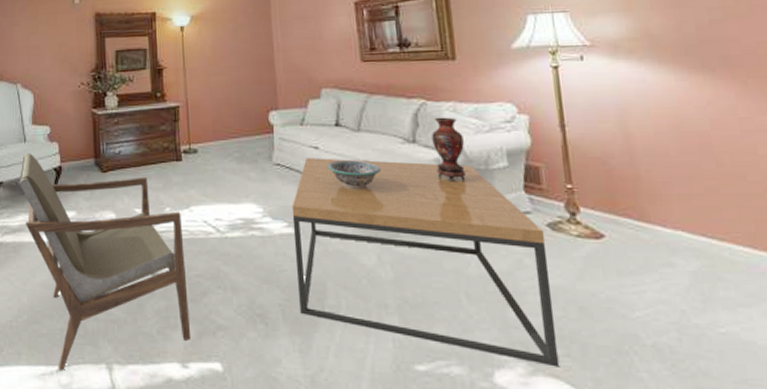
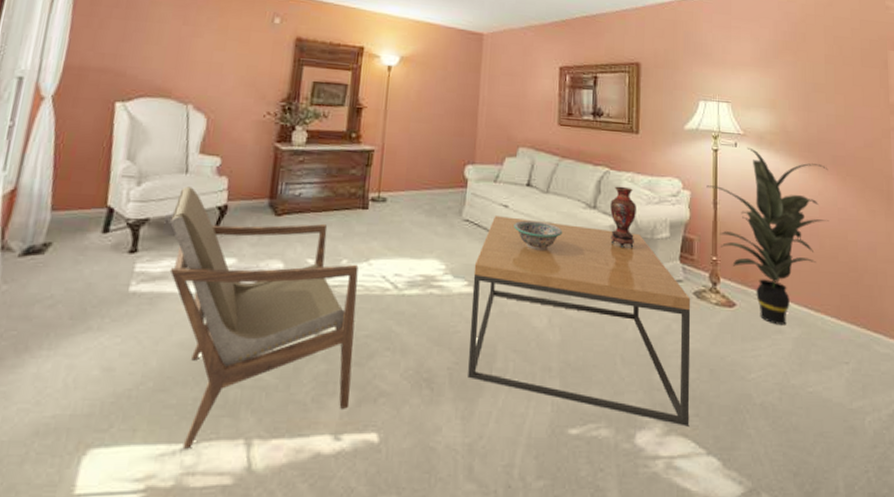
indoor plant: none [548,59,728,257] -> present [706,147,830,325]

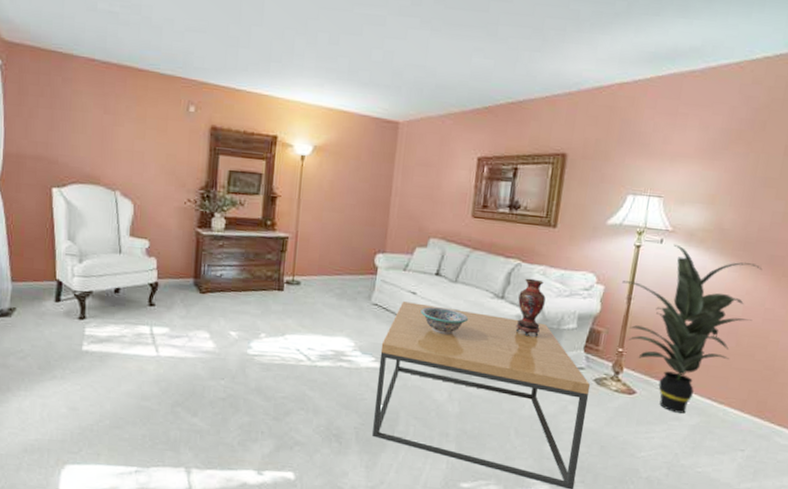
armchair: present [169,186,359,449] -> none [110,265,276,471]

